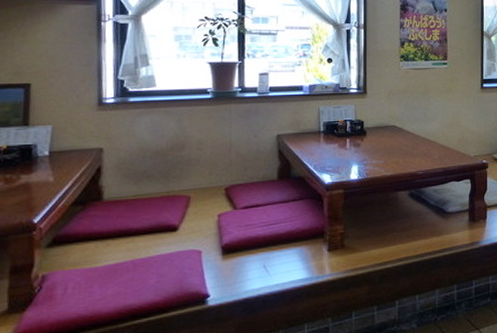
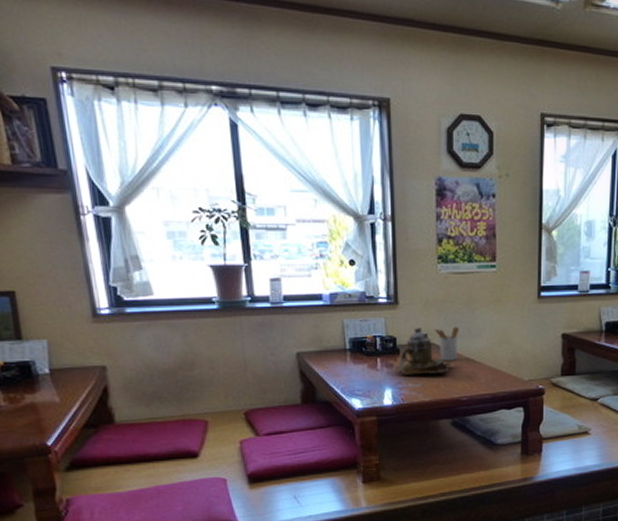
teapot: none [362,112,411,153] -> present [396,327,453,375]
utensil holder: none [395,112,417,140] -> present [433,326,460,361]

